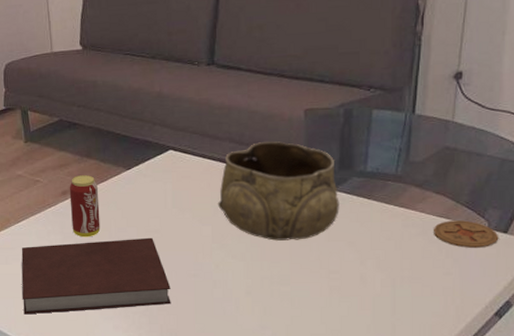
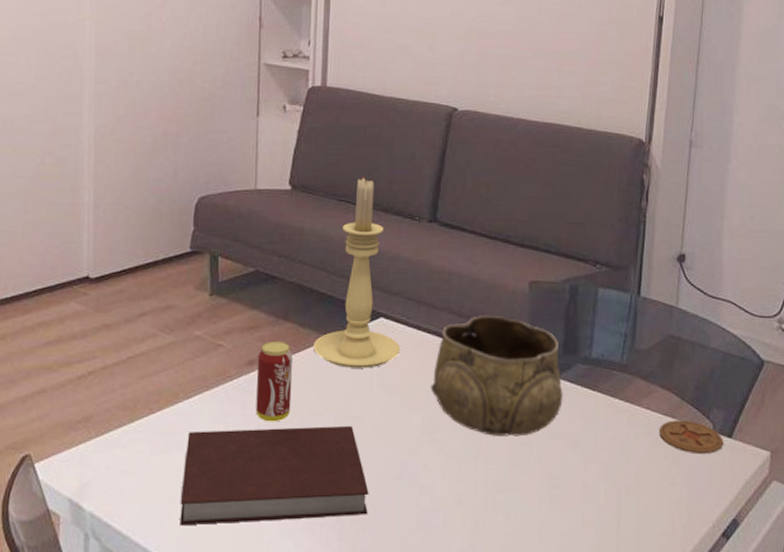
candle holder: none [114,31,189,193] -> present [313,176,400,368]

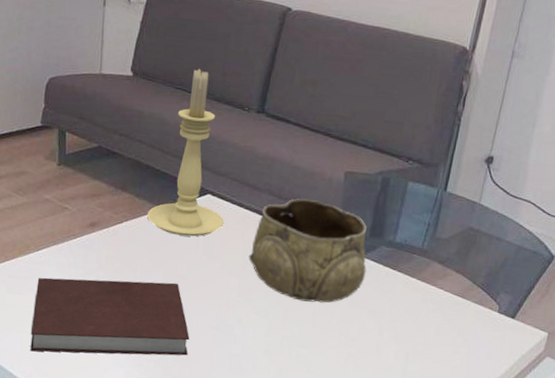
beverage can: present [255,341,294,422] -> none [95,208,130,275]
coaster: present [658,420,724,455] -> none [448,300,507,331]

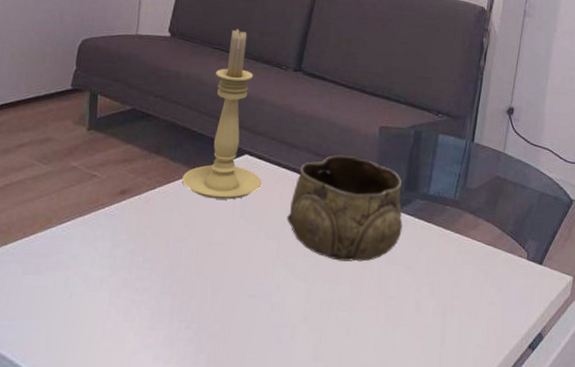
notebook: present [30,277,190,356] -> none [46,250,225,340]

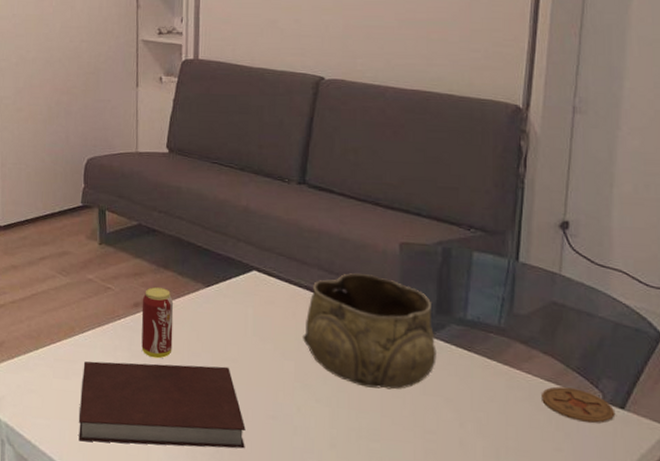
notebook: none [46,250,225,340] -> present [79,361,246,449]
beverage can: none [124,173,163,247] -> present [141,287,174,359]
candle holder: present [182,28,261,200] -> none [192,141,272,316]
coaster: none [481,249,536,279] -> present [540,386,616,424]

